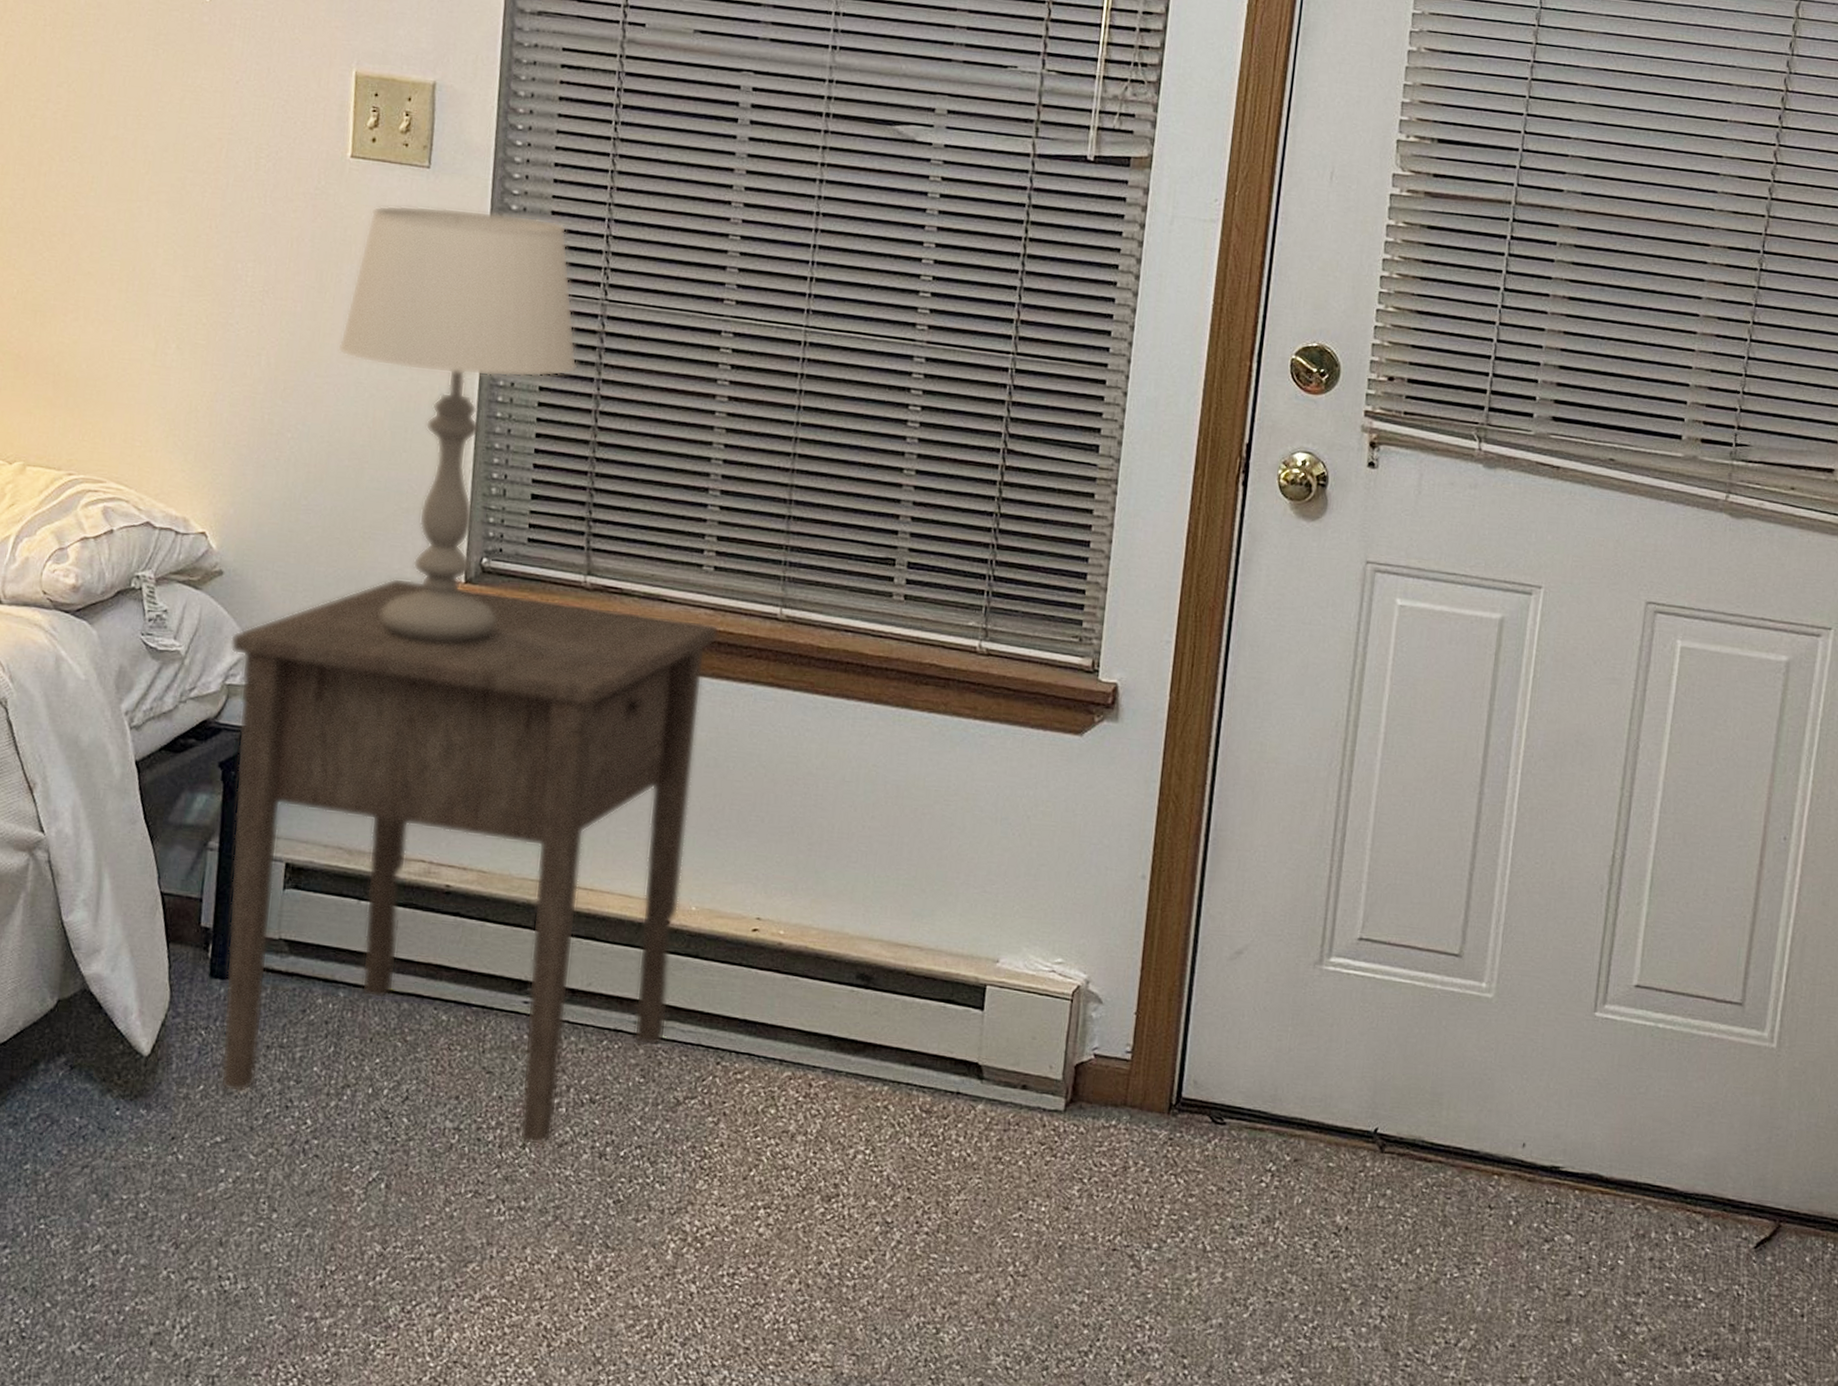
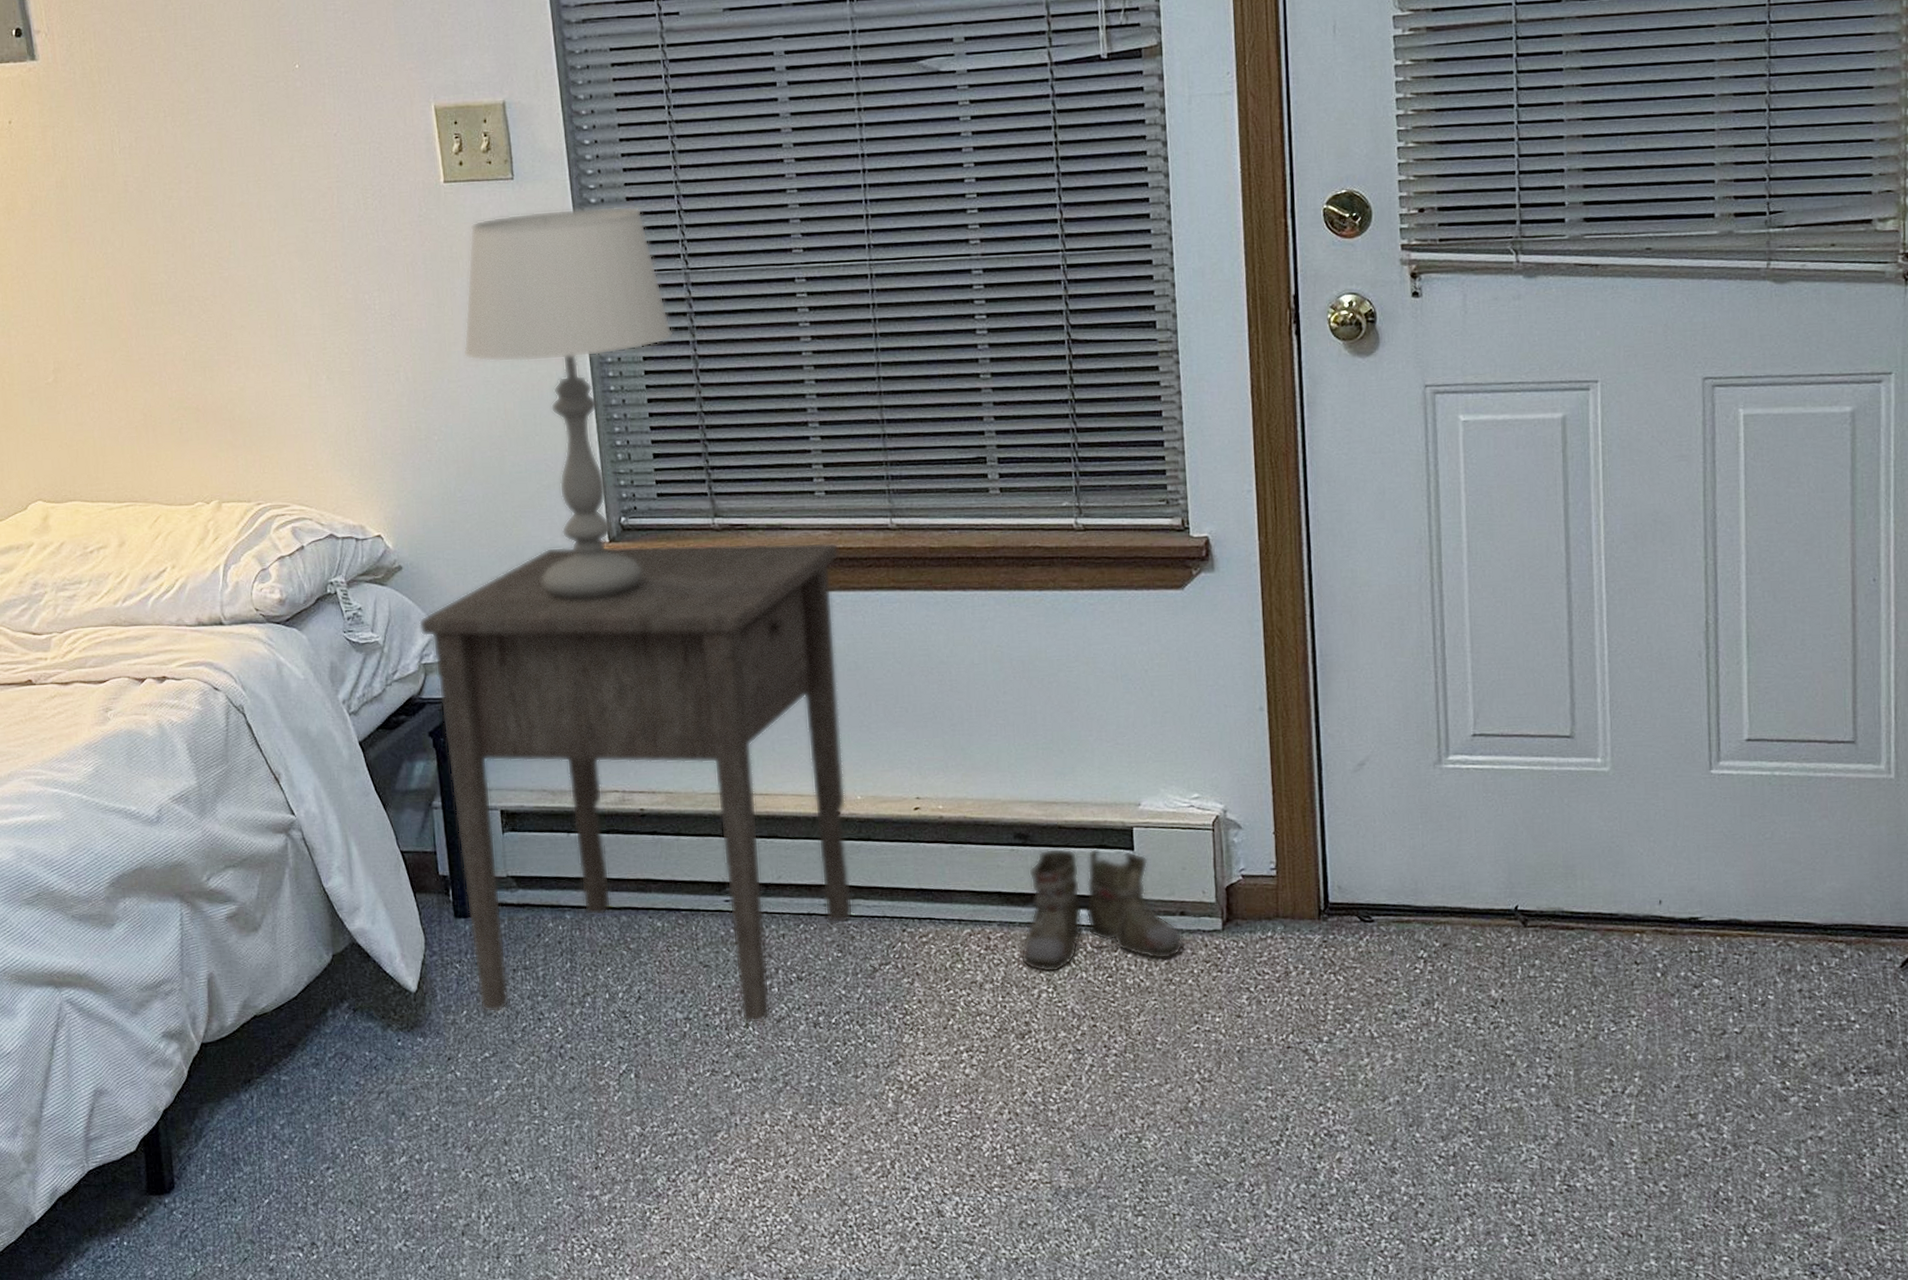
boots: none [841,995,1021,1135] -> present [1020,848,1184,973]

